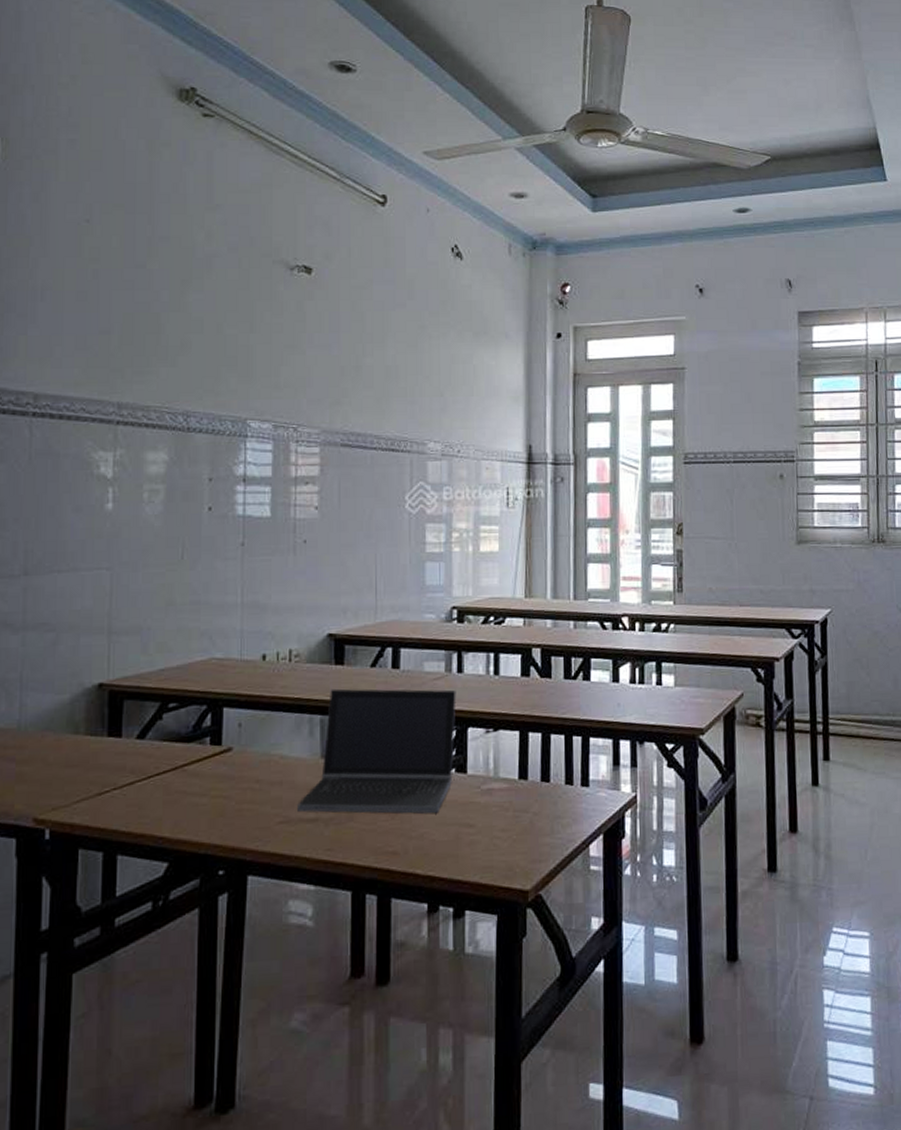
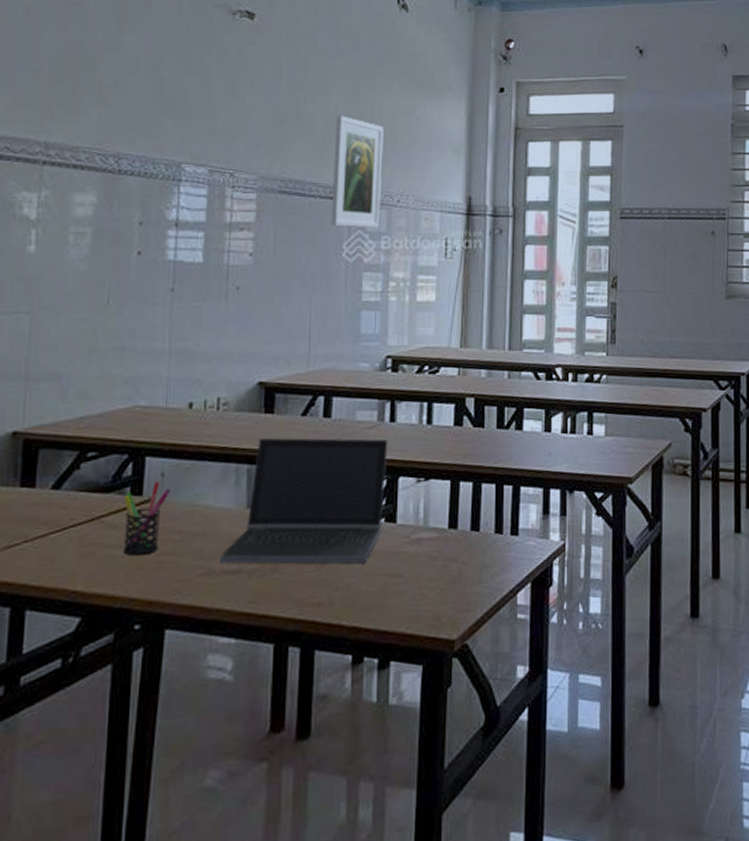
pen holder: none [204,731,249,804] -> present [122,481,171,556]
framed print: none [393,366,442,479] -> present [331,115,384,228]

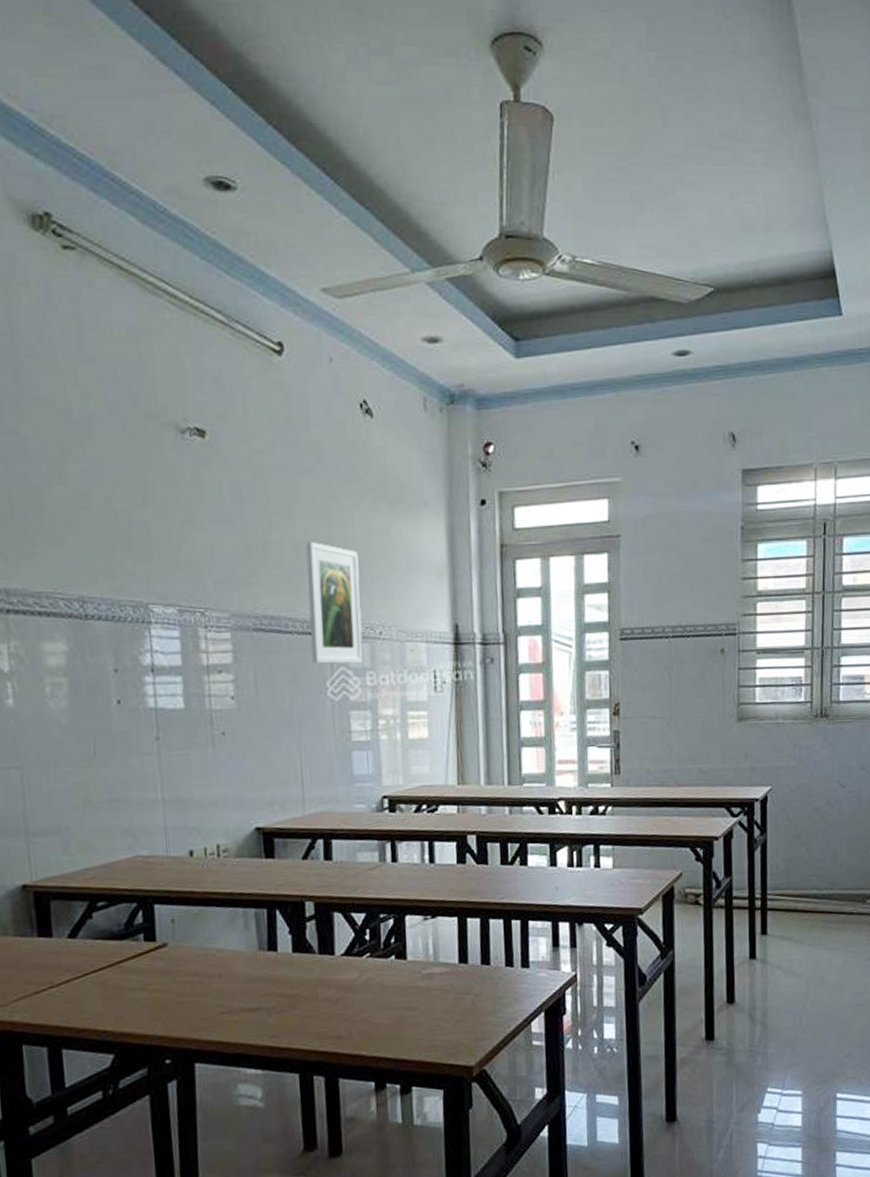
pen holder: present [122,481,171,556] -> none [138,927,183,998]
laptop computer: present [220,437,388,564] -> none [239,879,392,1002]

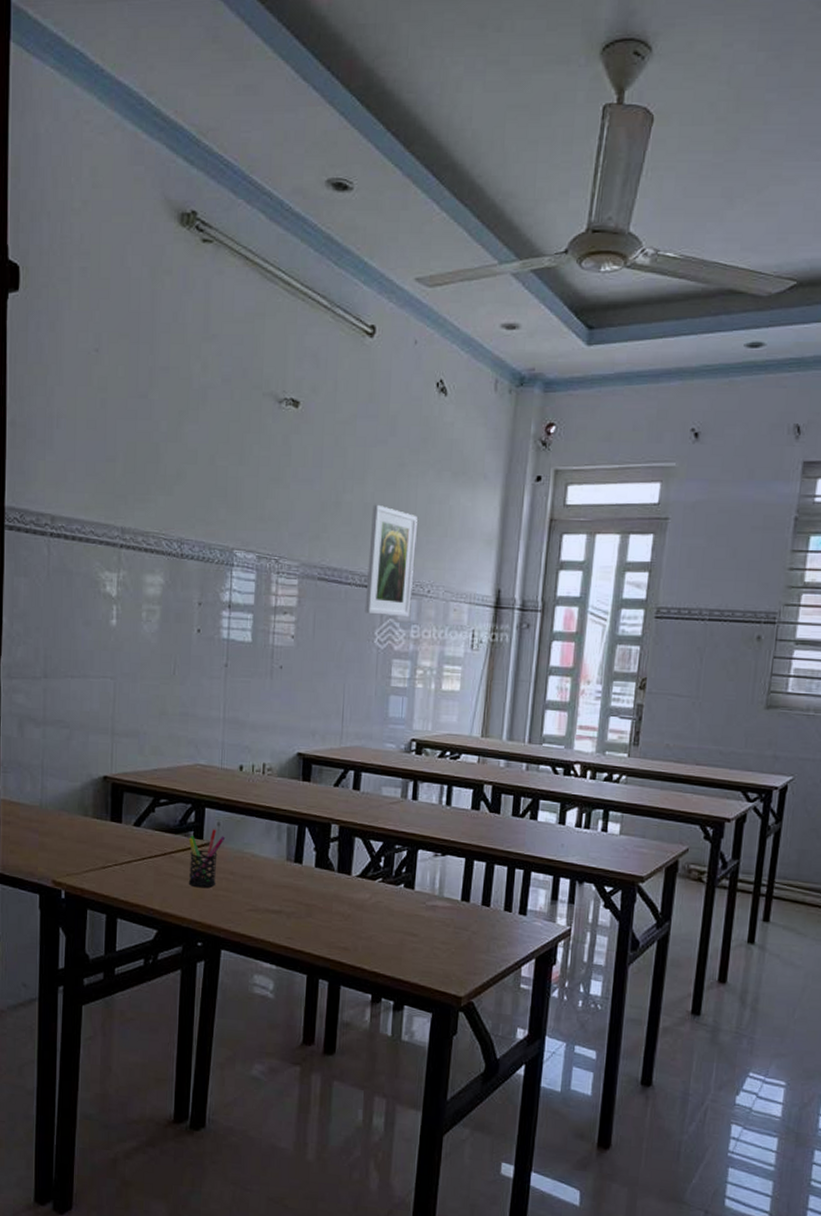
pen holder: none [138,927,183,998] -> present [188,829,226,888]

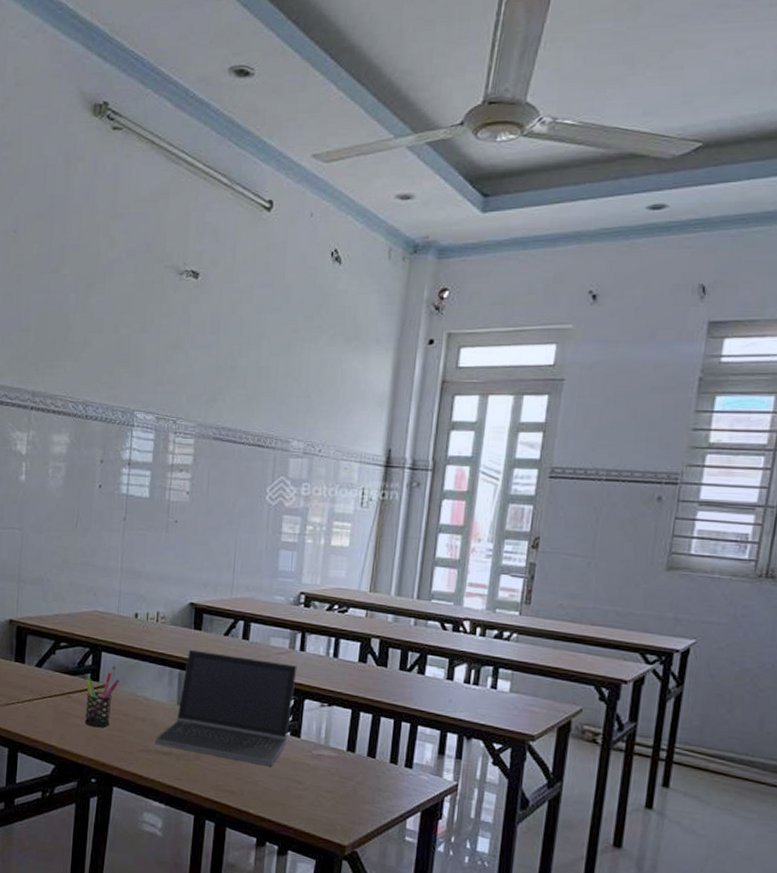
laptop computer: none [264,802,410,921] -> present [155,649,297,767]
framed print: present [364,504,418,618] -> none [257,368,310,476]

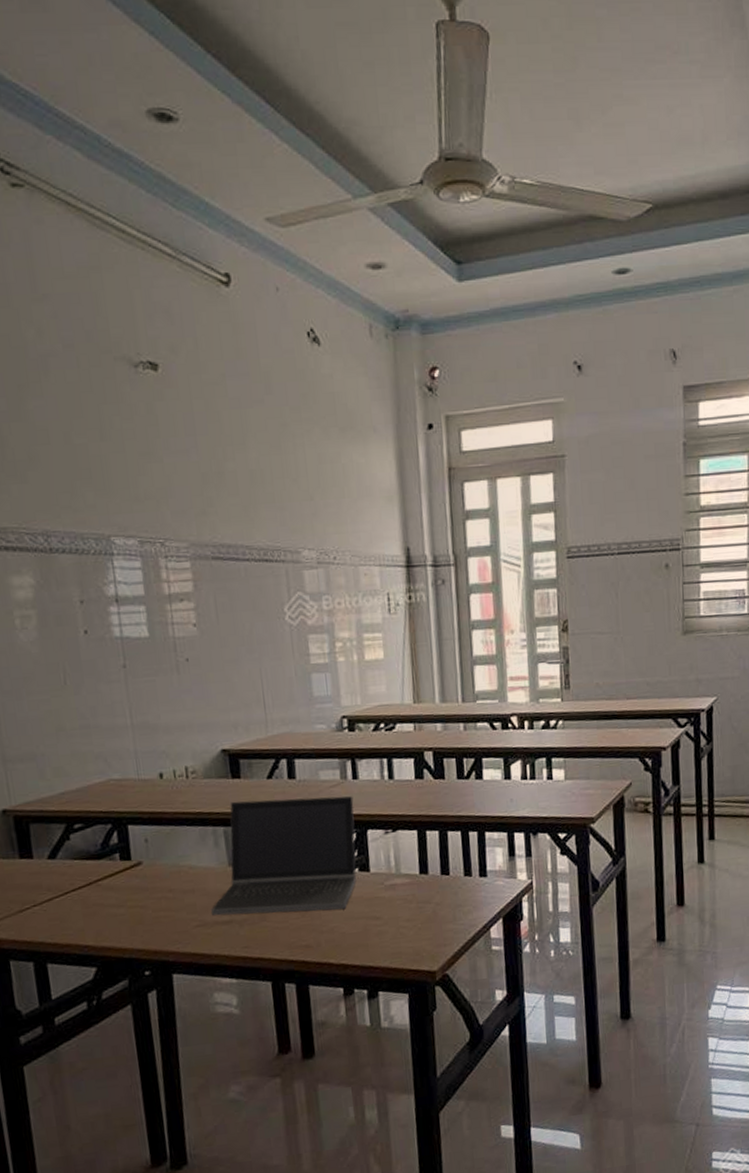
pen holder: present [84,672,120,728] -> none [114,846,157,914]

